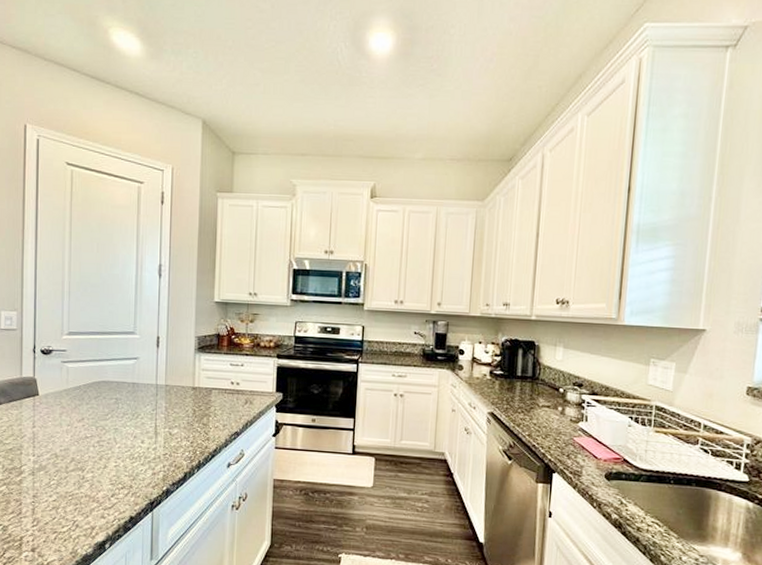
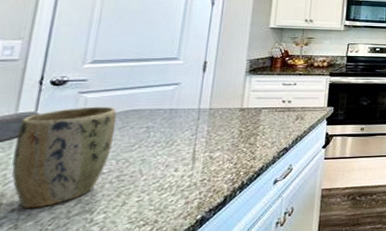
plant pot: none [24,375,92,461] -> present [11,106,117,209]

